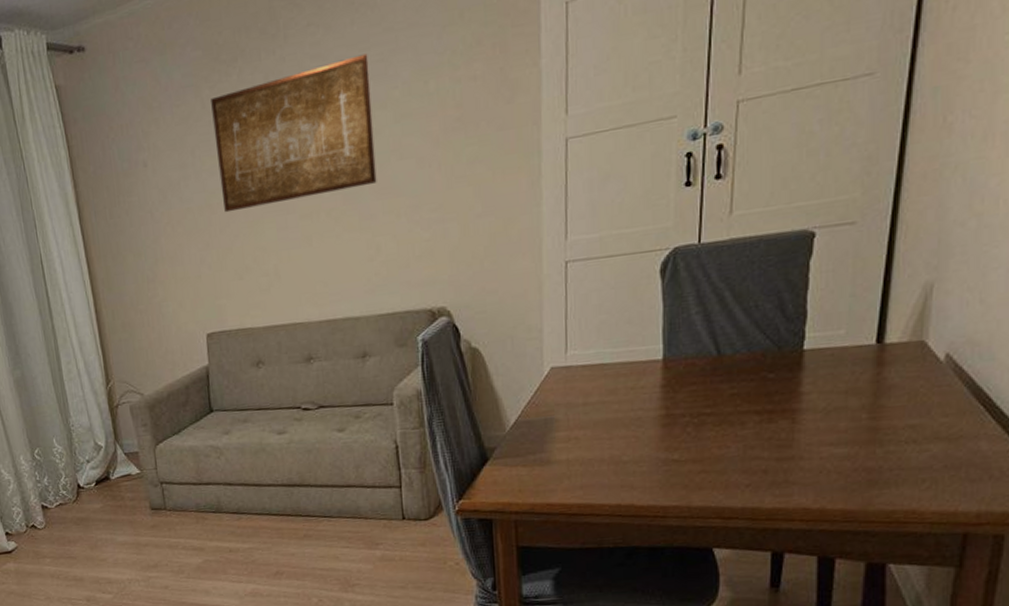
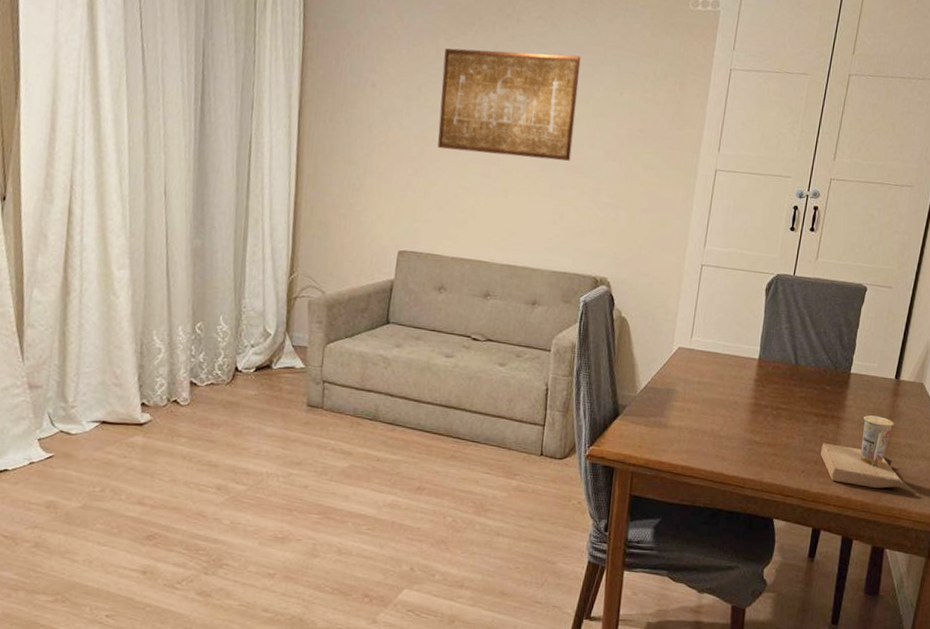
cup: none [772,397,938,491] -> present [821,415,921,496]

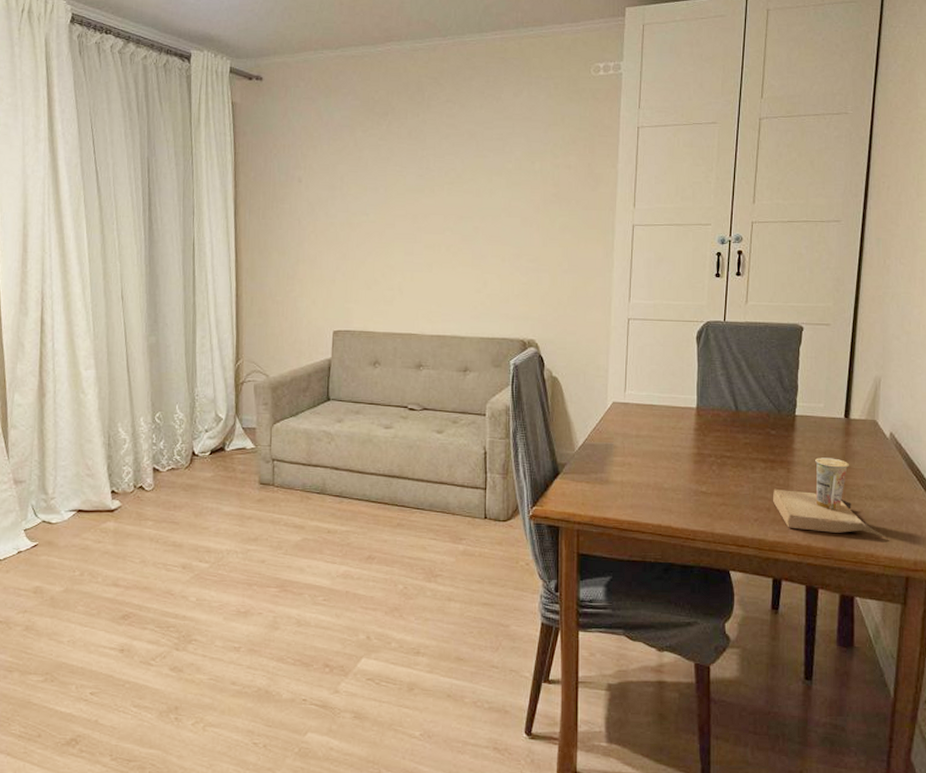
wall art: present [437,48,582,161] -> none [362,131,491,232]

